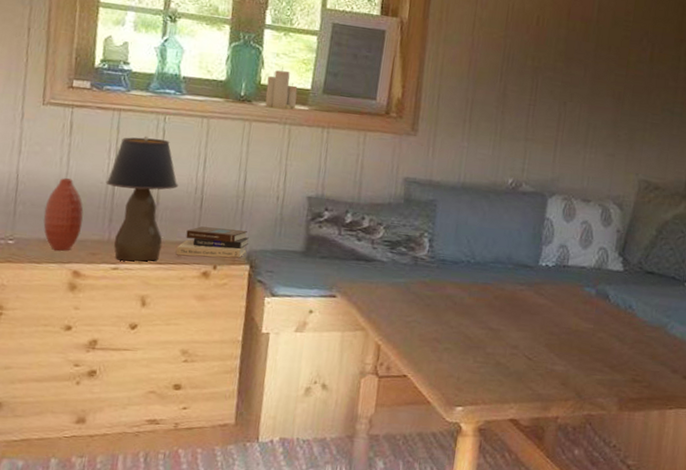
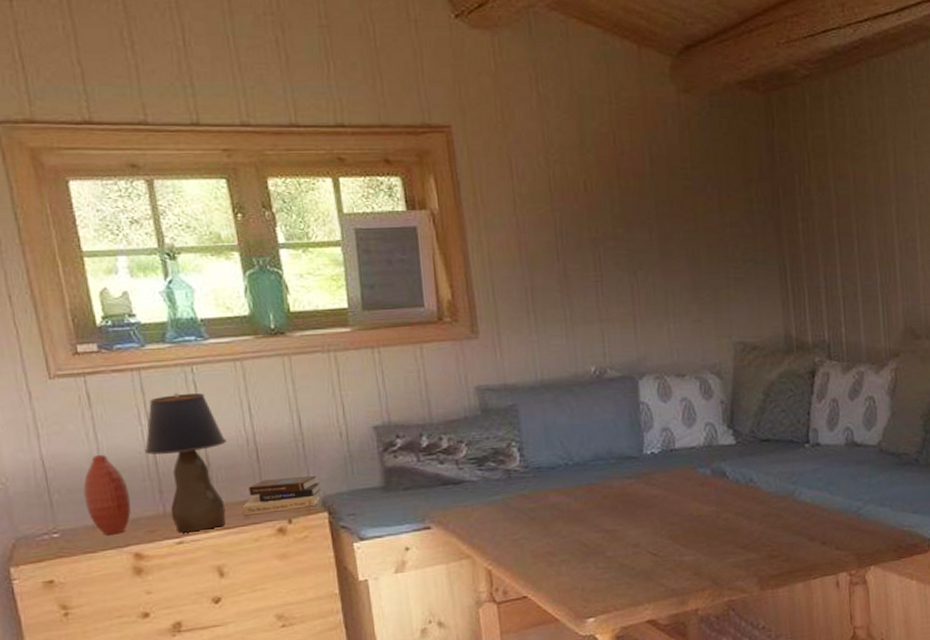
candle: present [265,66,298,110] -> none [296,288,337,337]

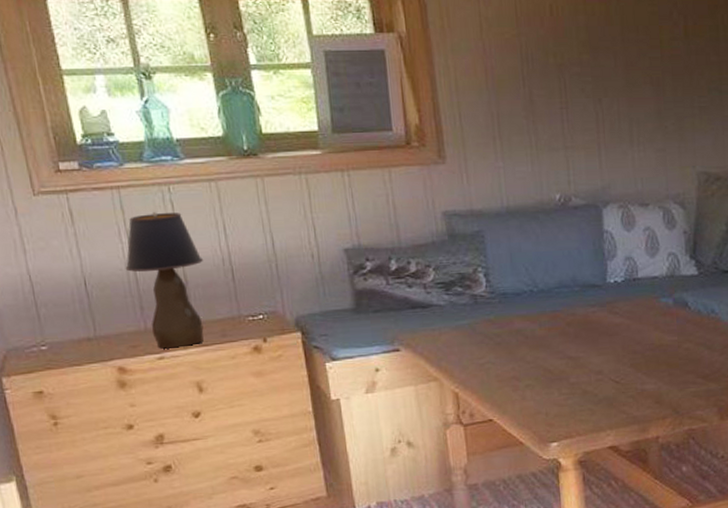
vase: present [83,455,131,535] -> none [68,271,114,349]
books: present [242,475,322,516] -> none [219,295,295,334]

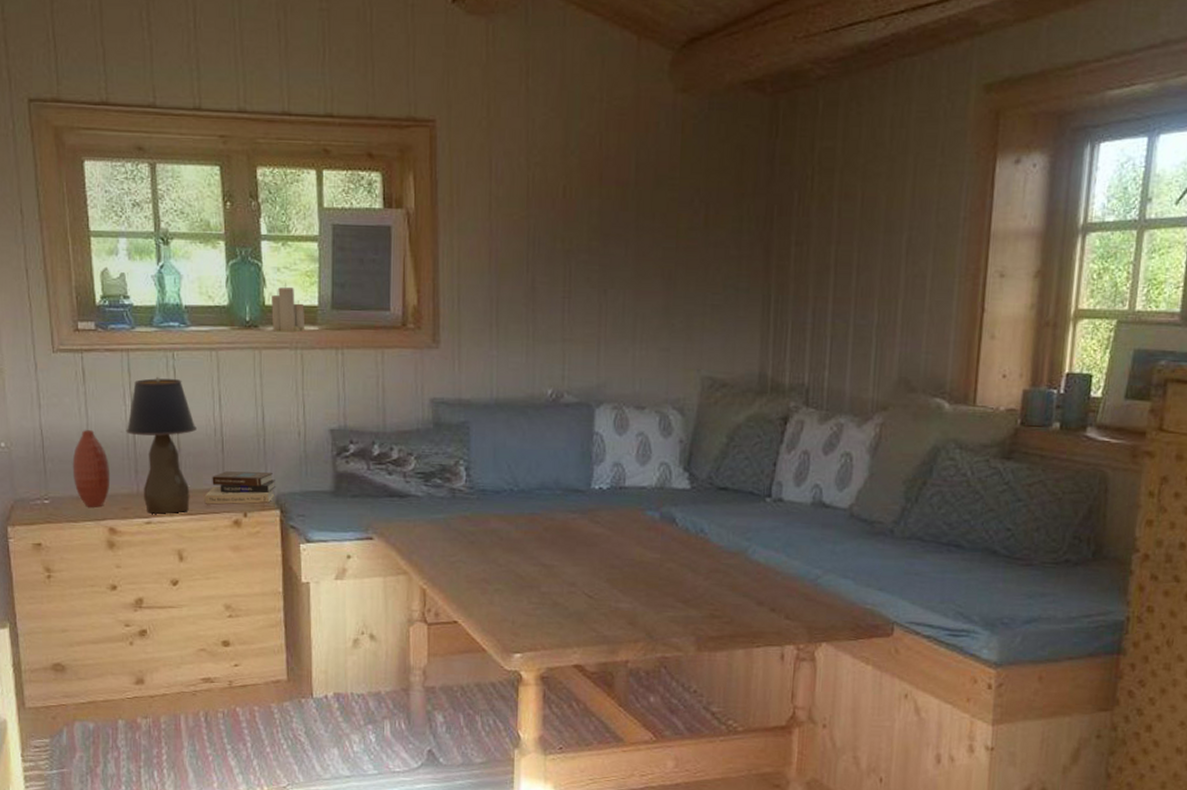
vase: none [68,271,114,349] -> present [72,430,111,507]
books: none [219,295,295,334] -> present [204,471,276,505]
candle: none [268,109,308,159] -> present [271,282,306,333]

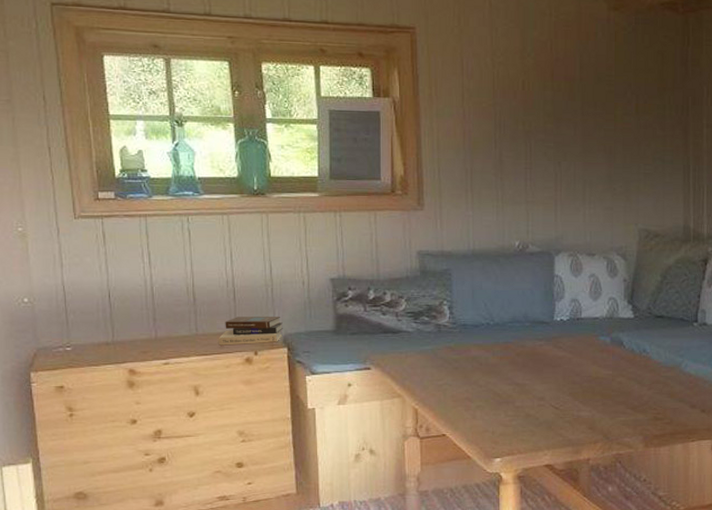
vase: present [72,430,111,507] -> none [93,285,130,352]
table lamp: present [126,376,197,515] -> none [144,237,210,356]
candle: present [271,282,306,333] -> none [277,157,307,199]

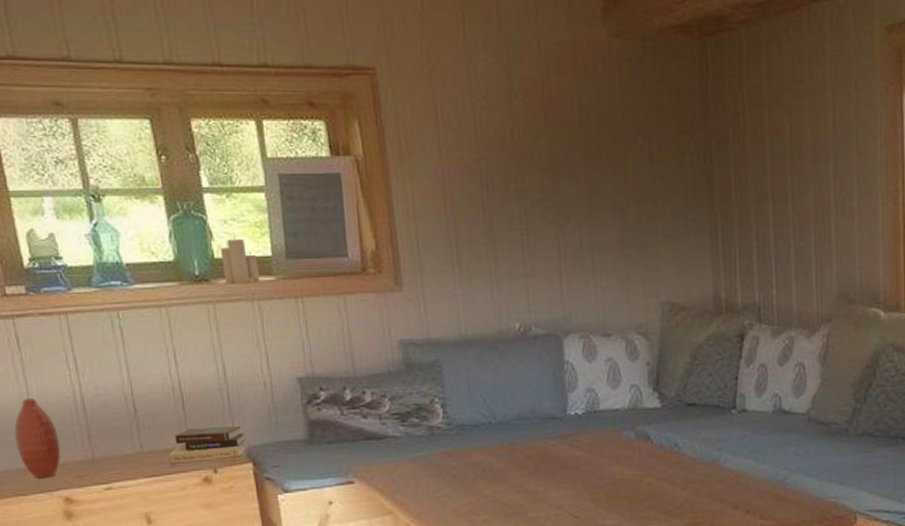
vase: none [93,285,130,352] -> present [14,398,61,479]
candle: none [277,157,307,199] -> present [220,234,261,285]

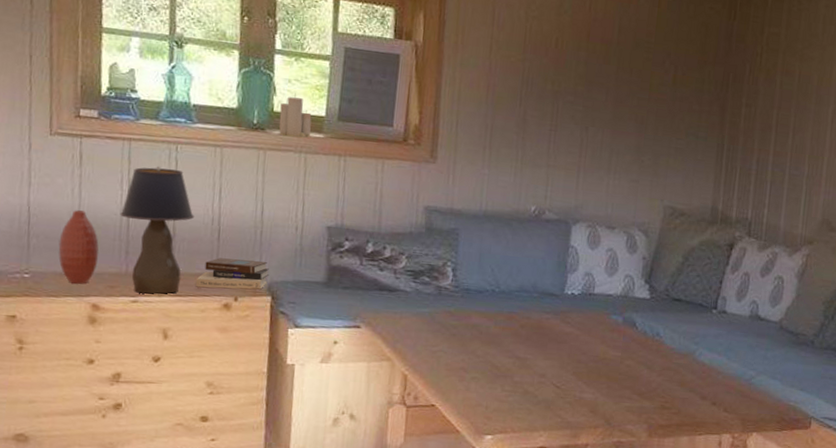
table lamp: none [72,337,153,479] -> present [120,166,194,295]

